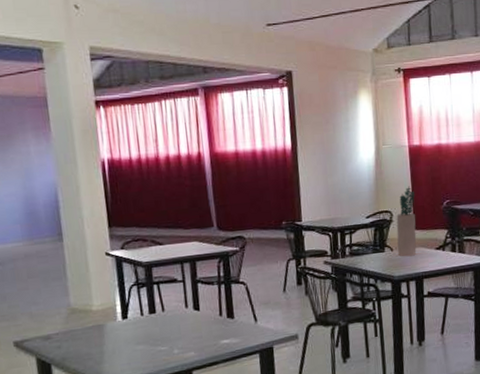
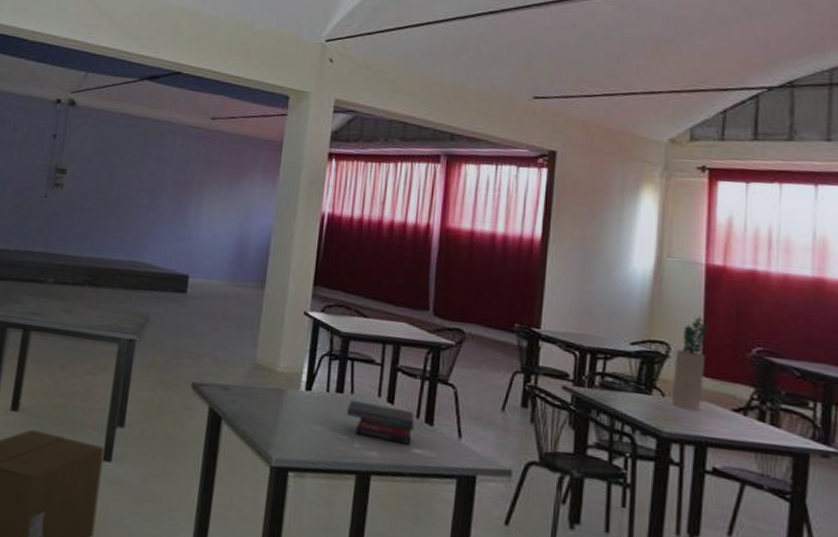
books: none [161,312,220,343] -> present [346,399,415,445]

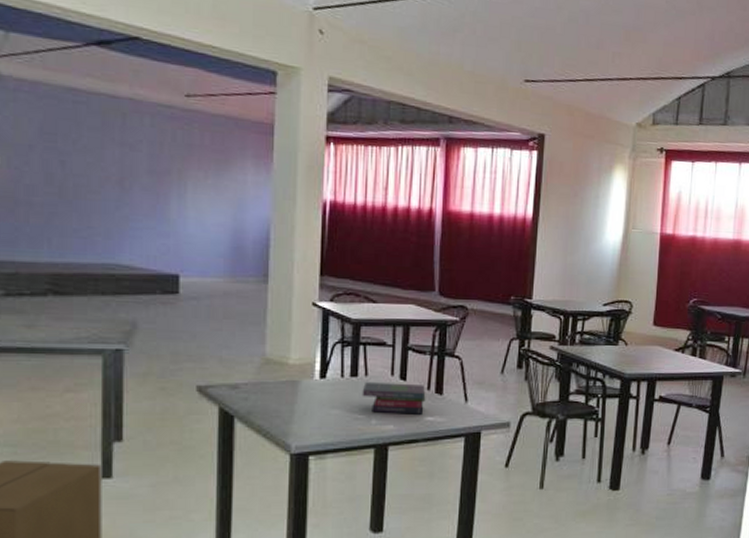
vase: present [671,316,709,412] -> none [632,277,661,354]

